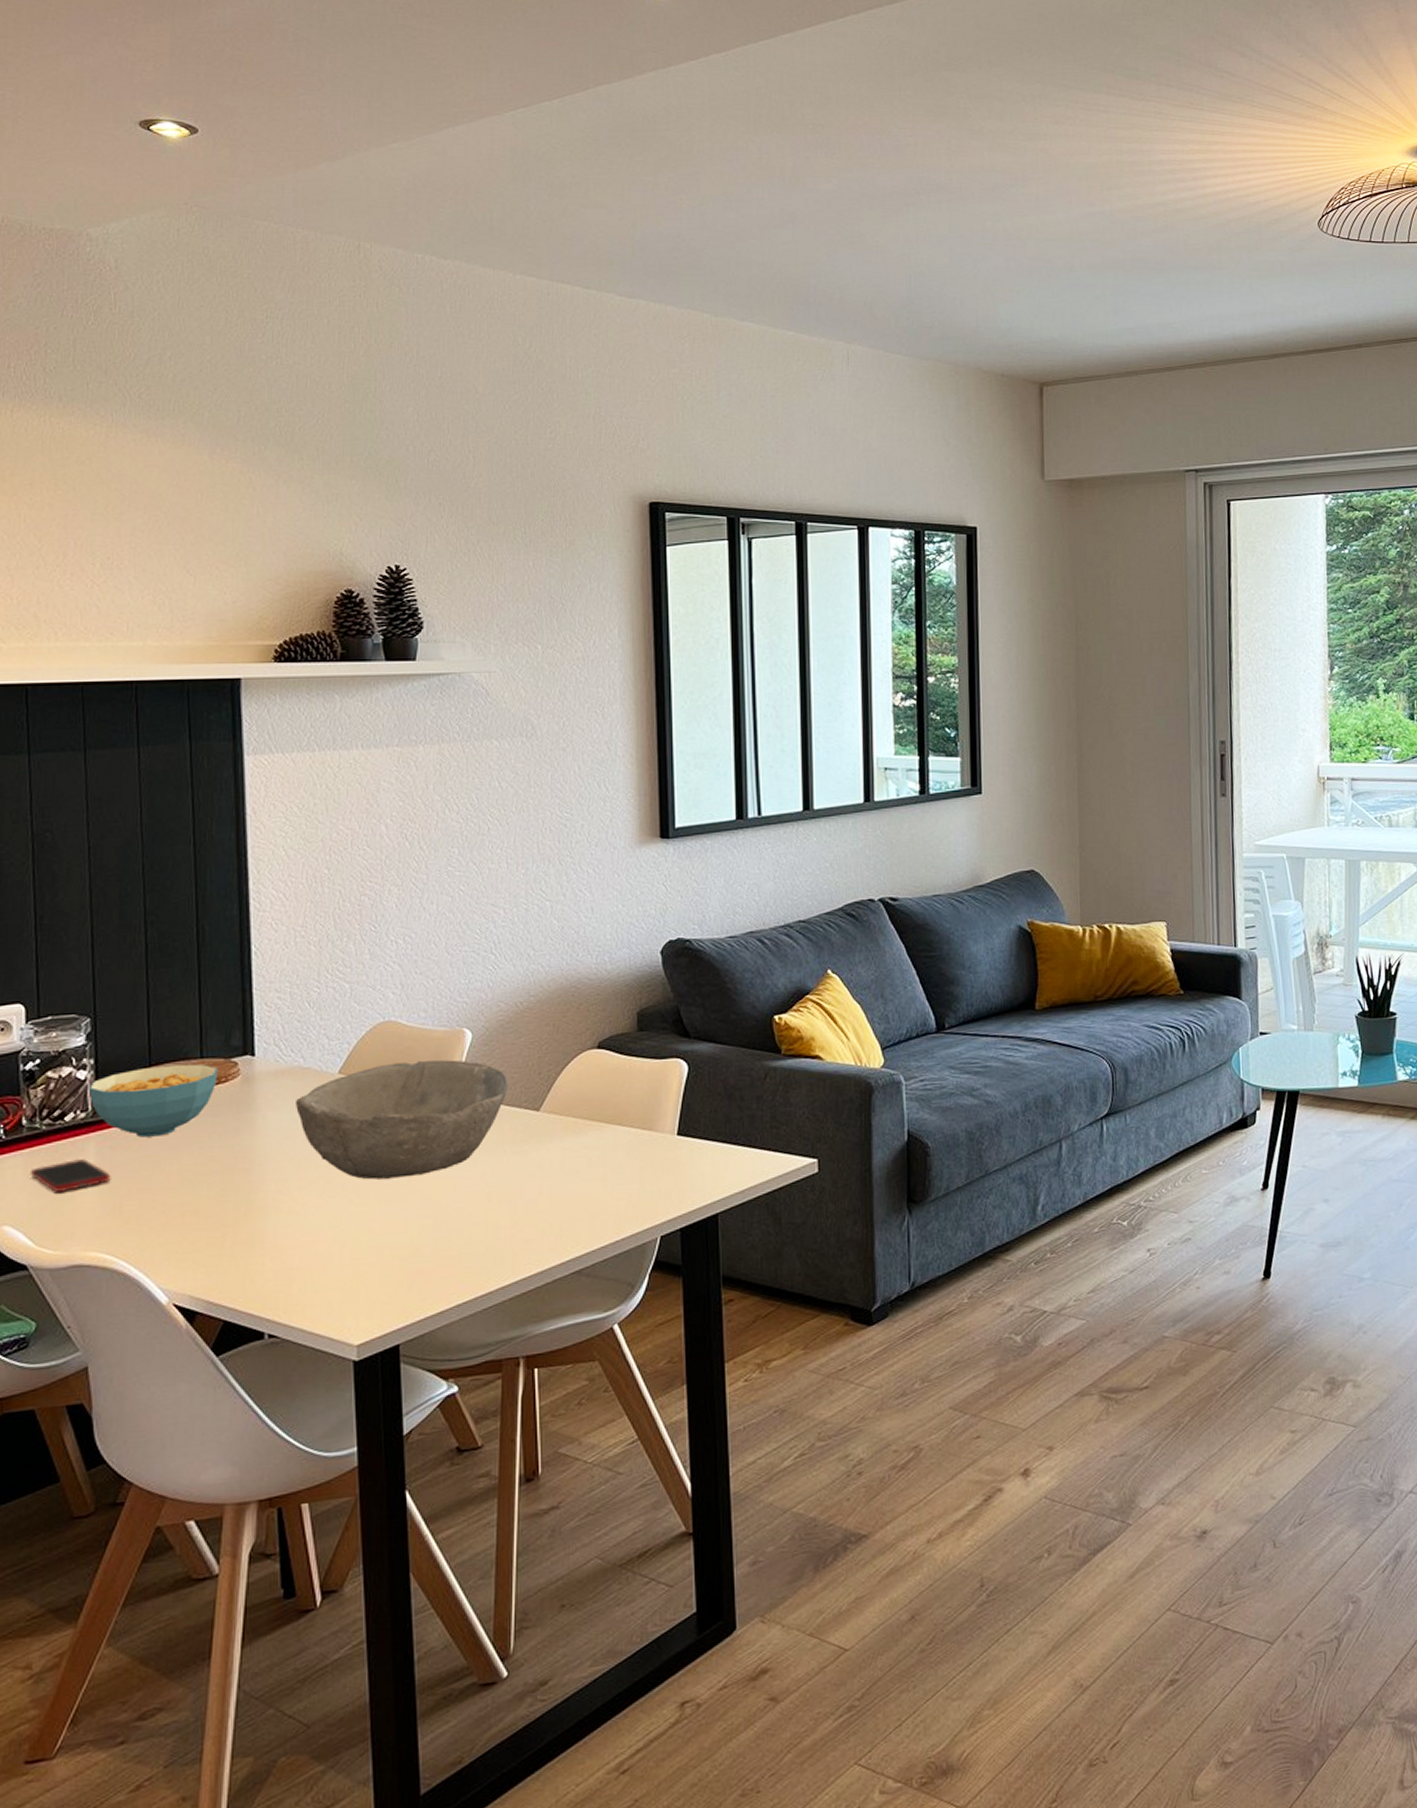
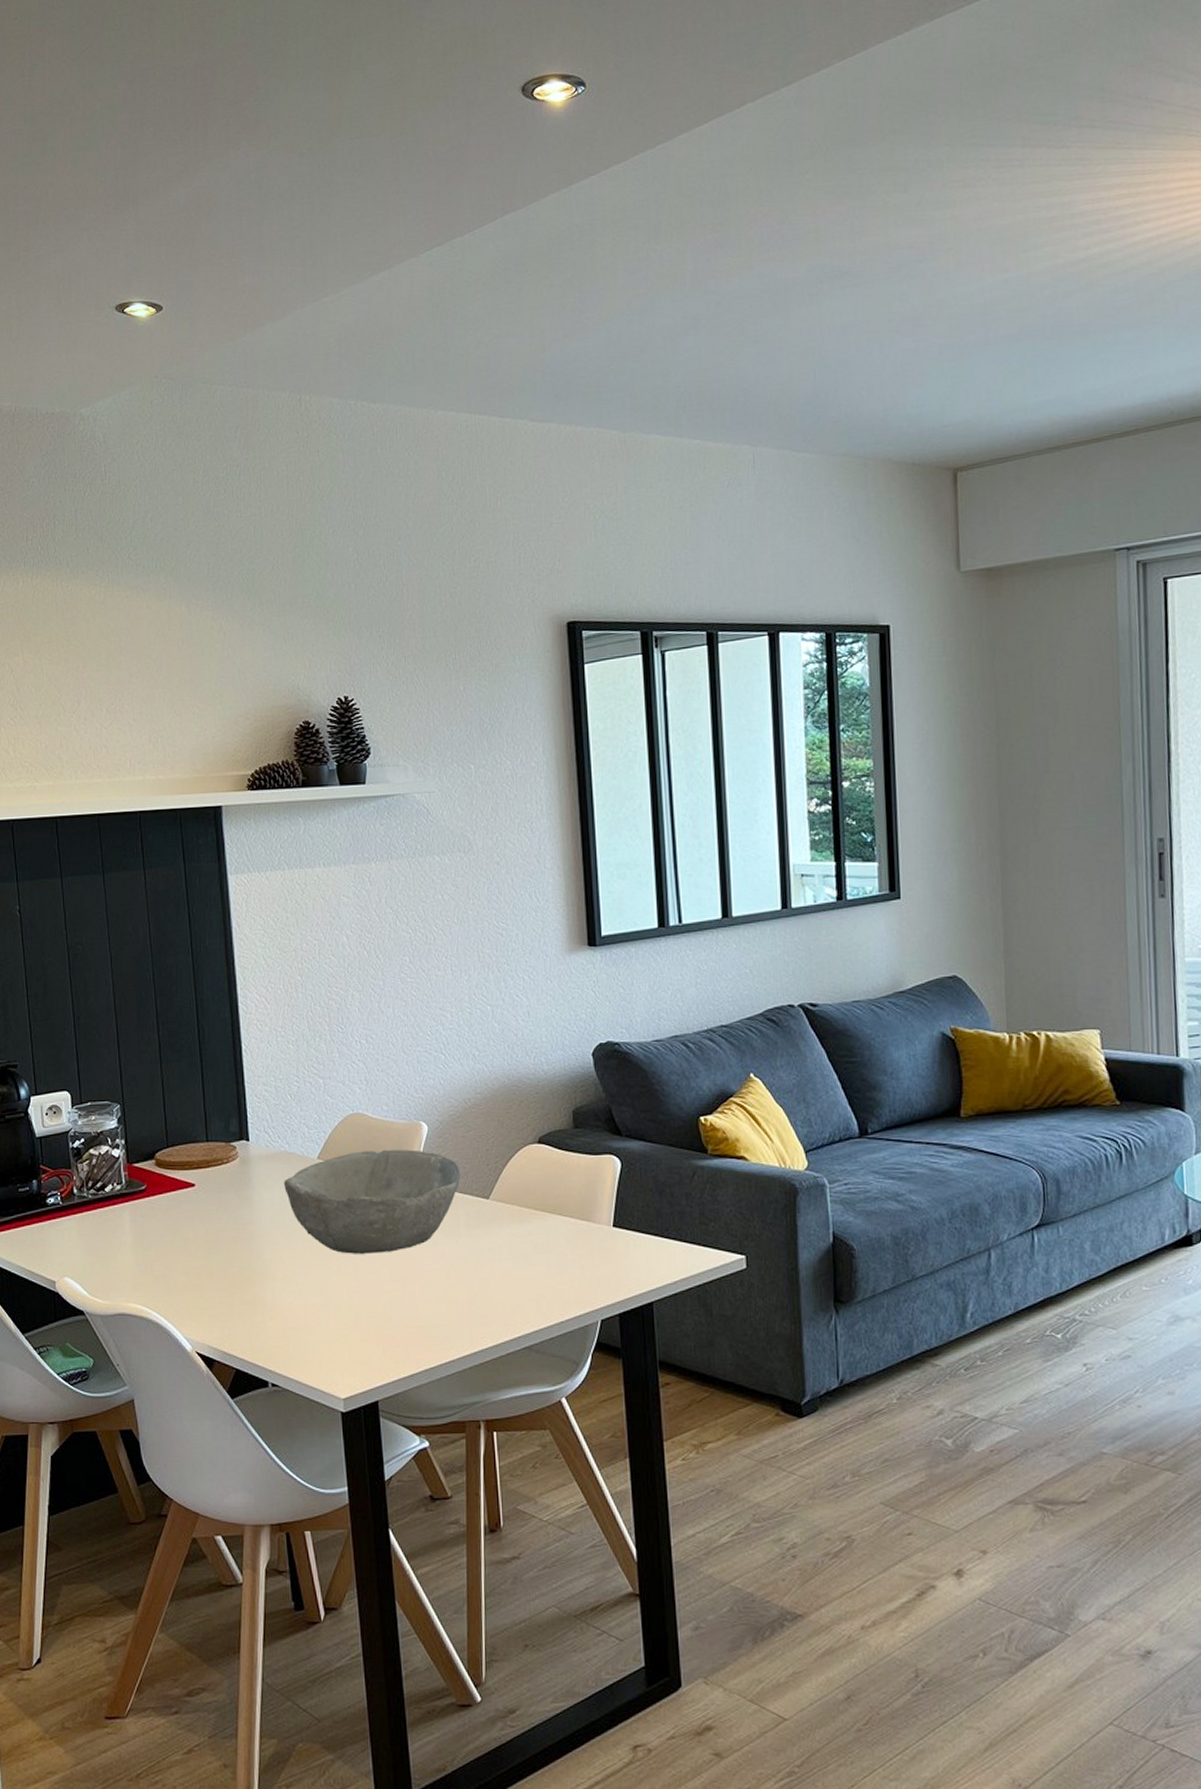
cell phone: present [29,1159,111,1192] -> none [81,1224,143,1251]
cereal bowl: present [88,1064,218,1138] -> none [121,1146,221,1208]

